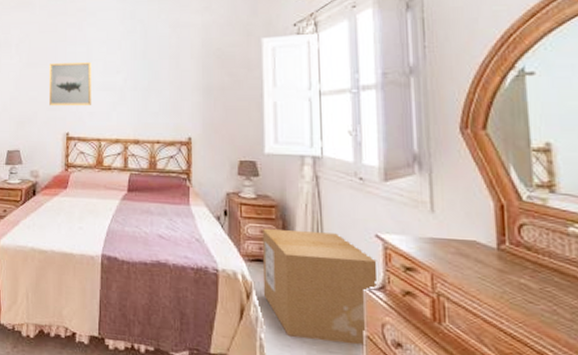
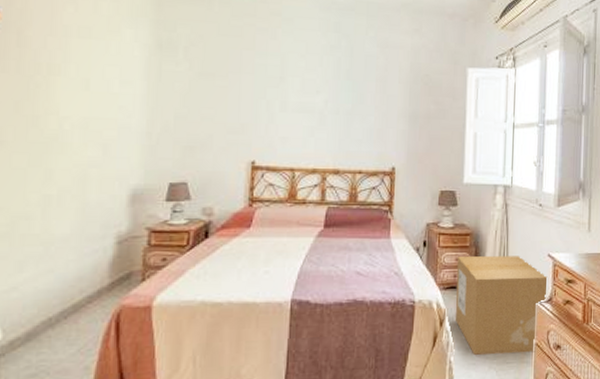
wall art: present [48,62,92,106] -> none [229,75,287,130]

